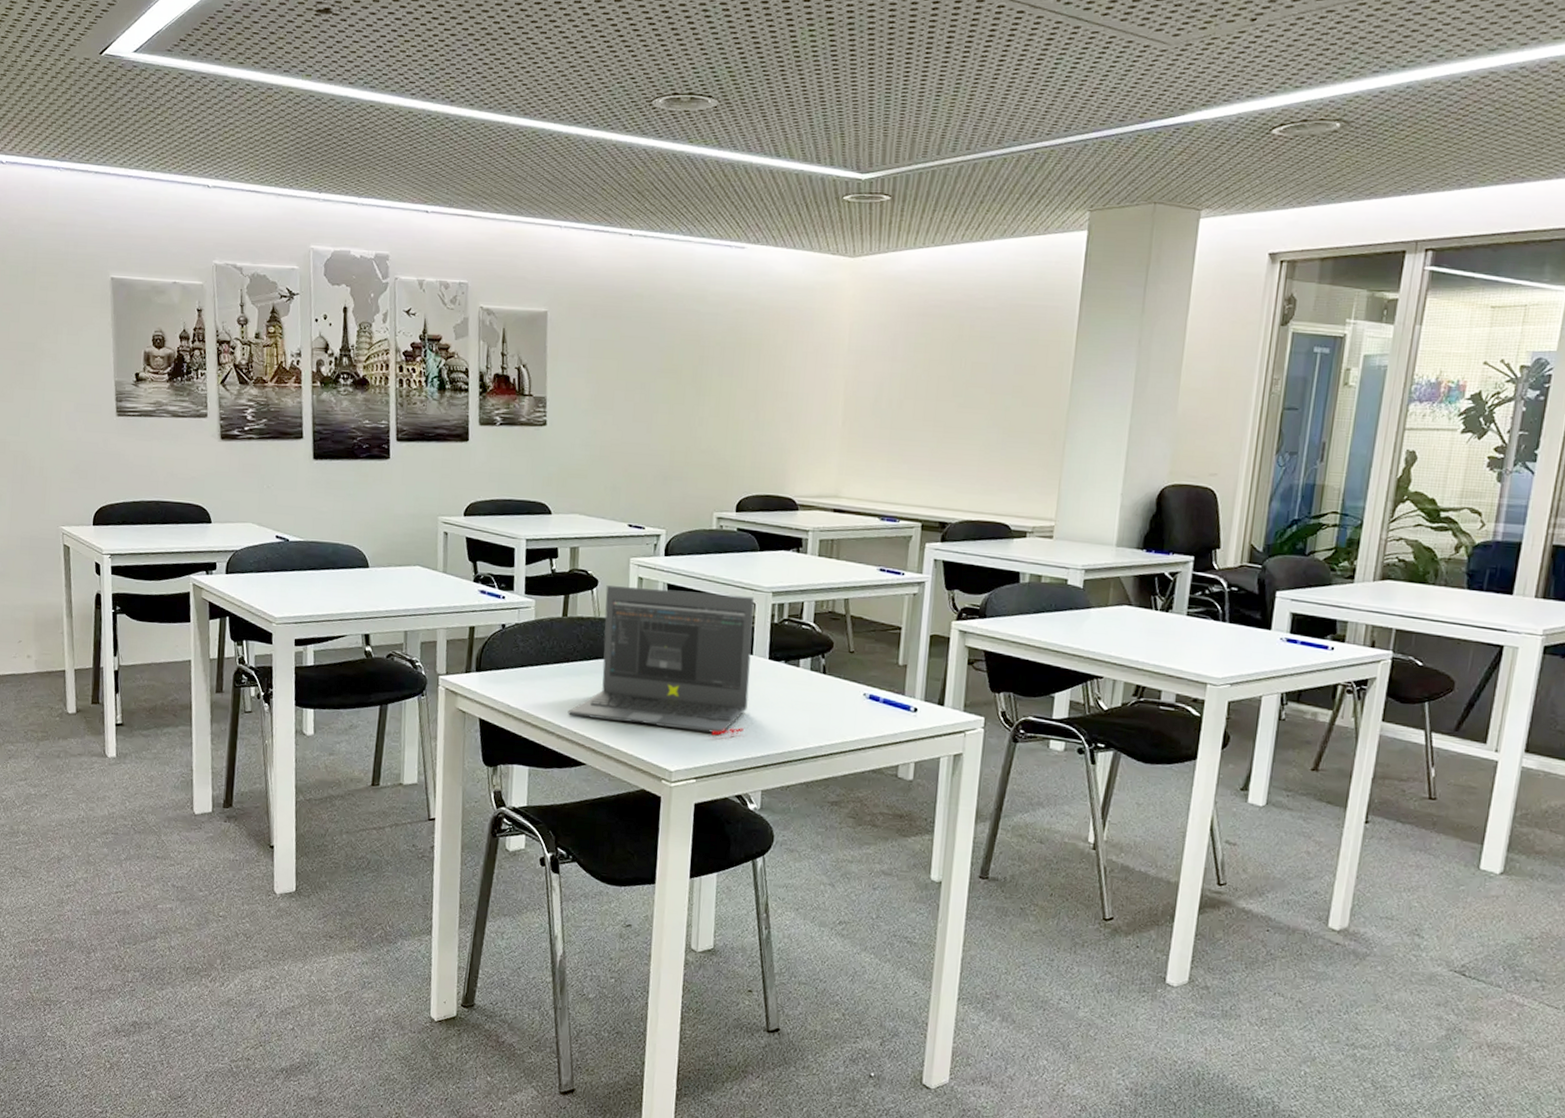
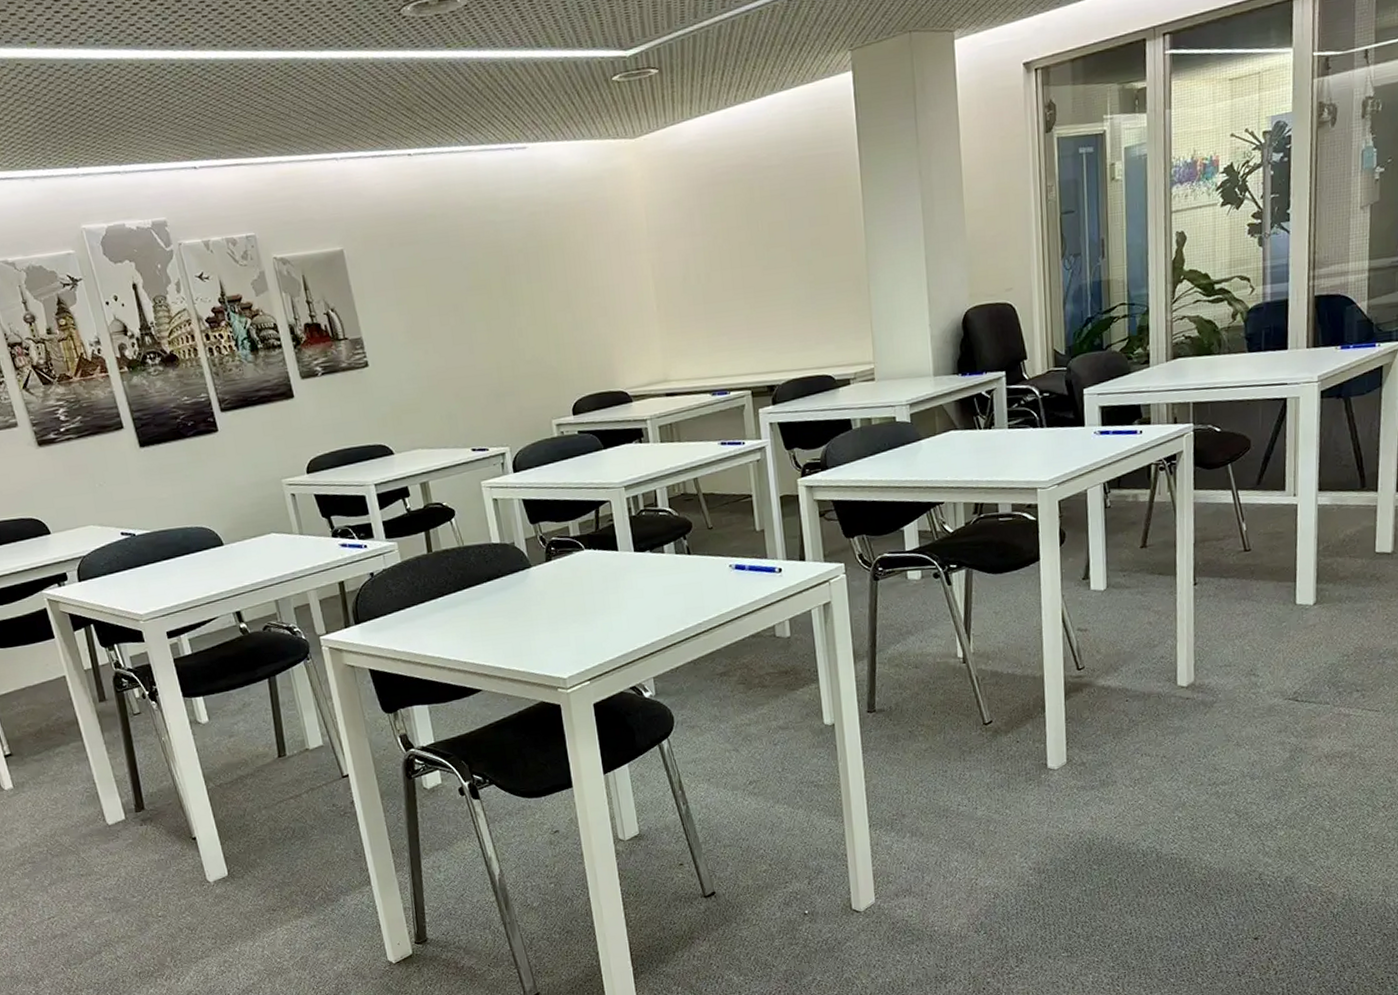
laptop: present [567,585,755,736] -> none [453,495,625,647]

